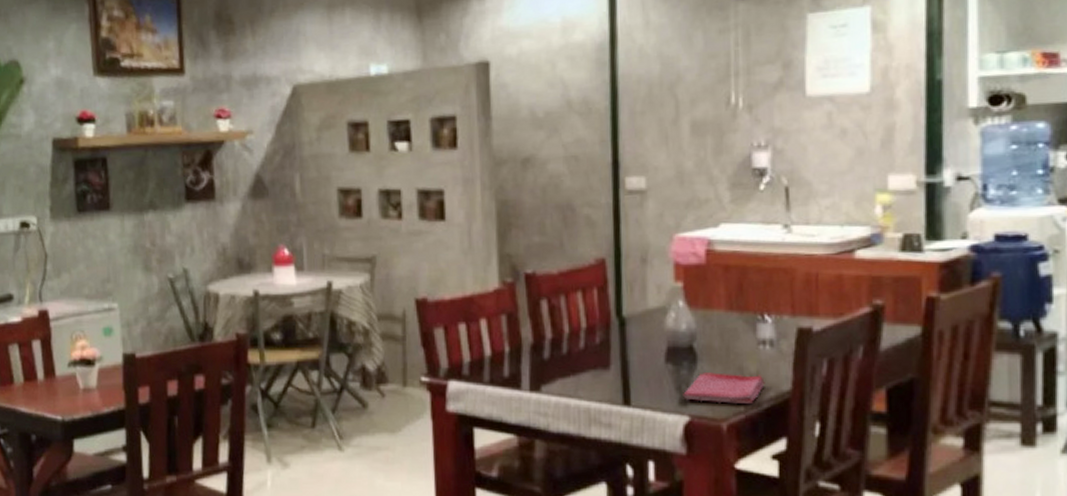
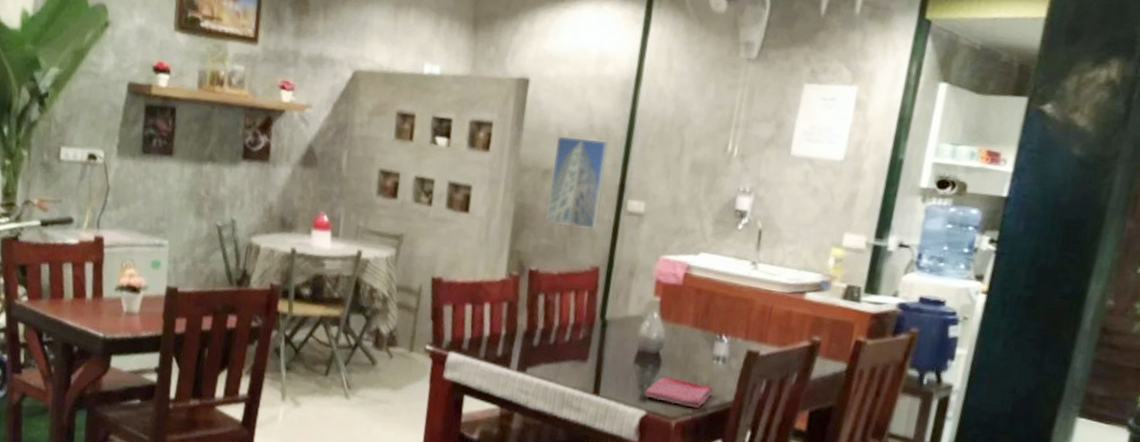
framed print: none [532,115,595,218] -> present [546,136,609,230]

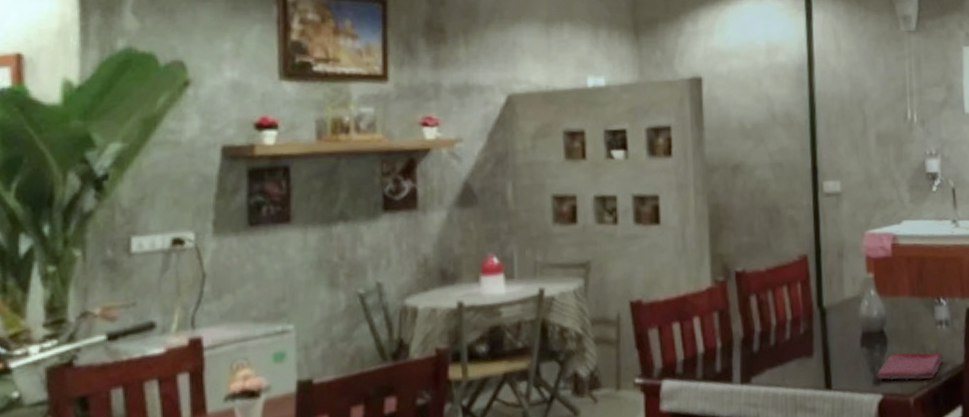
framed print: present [546,136,609,230] -> none [741,127,797,219]

